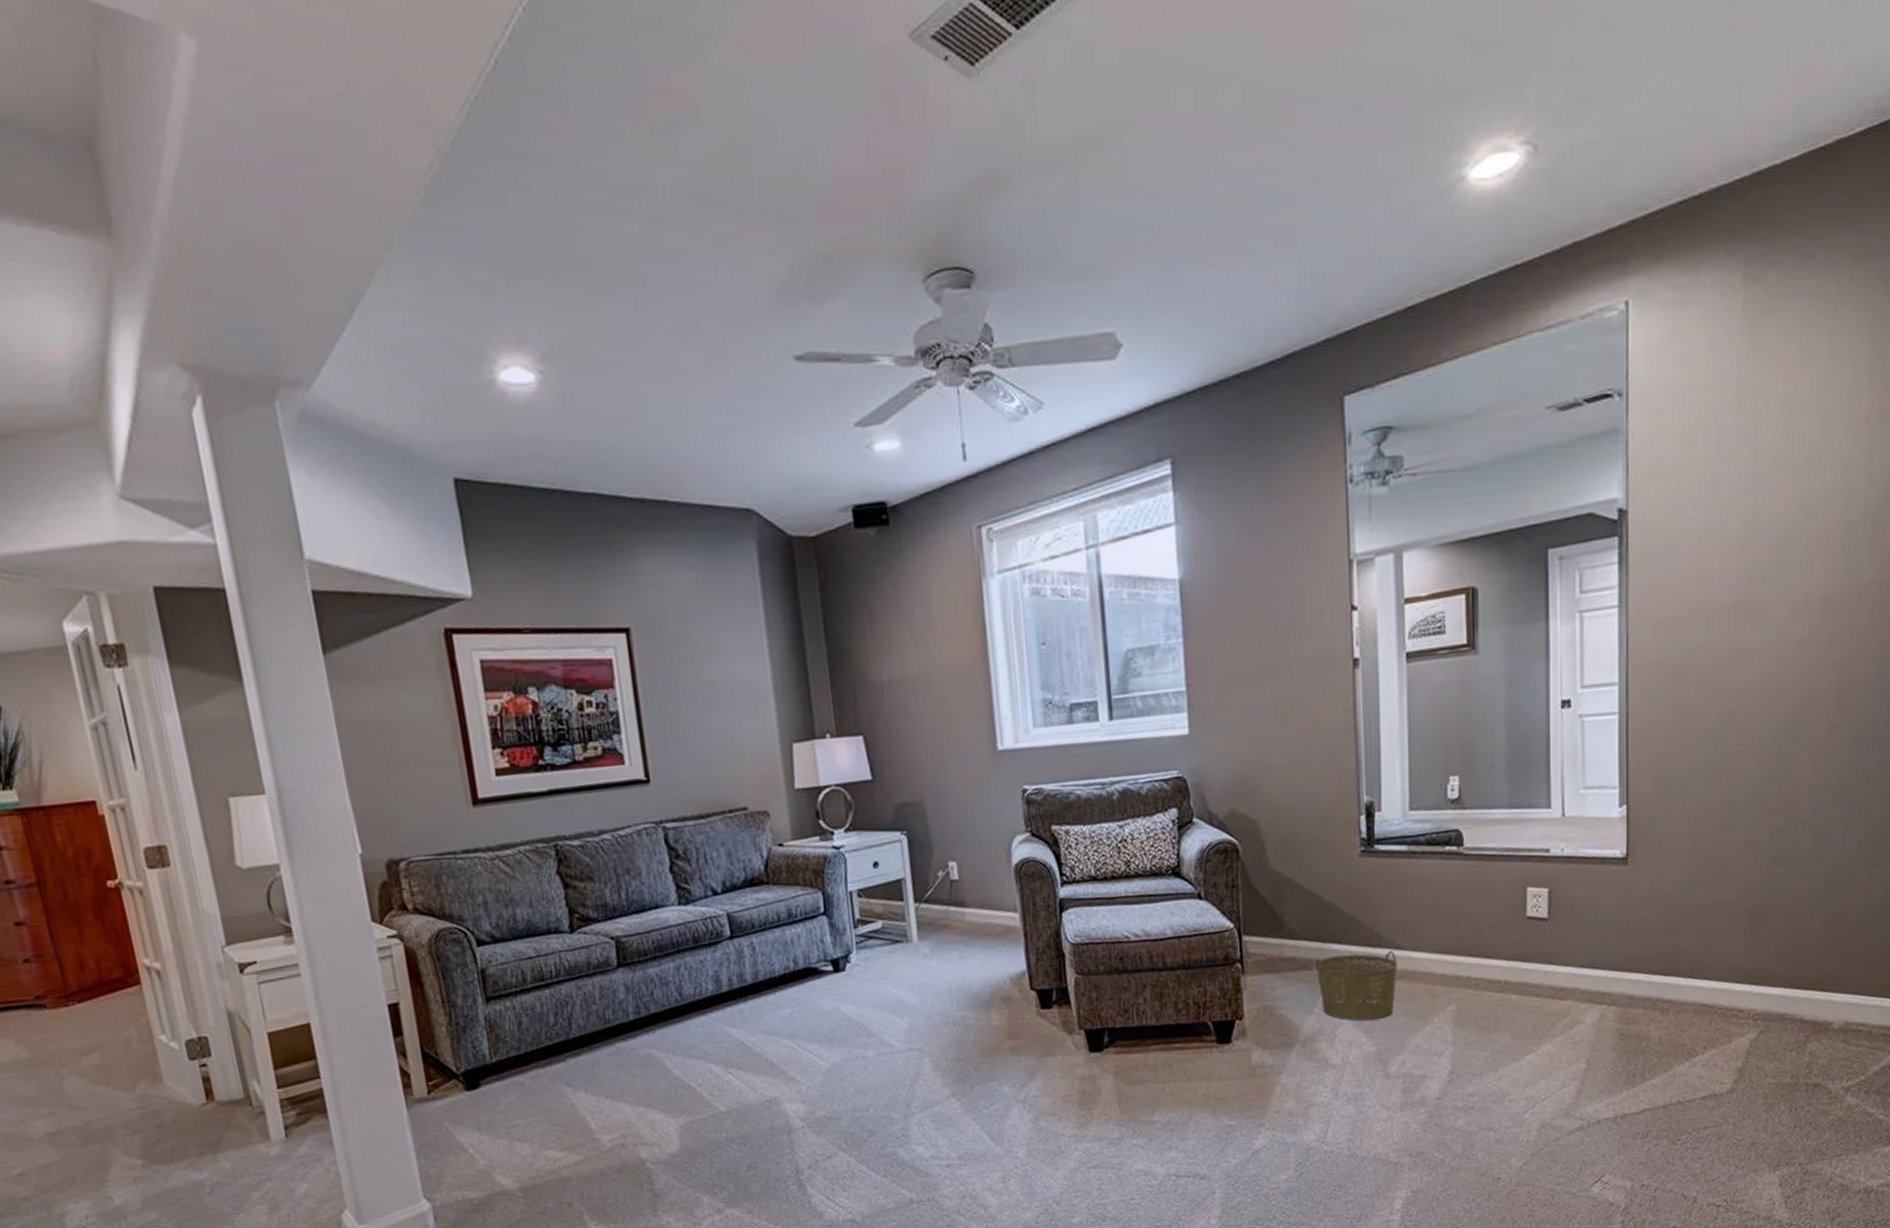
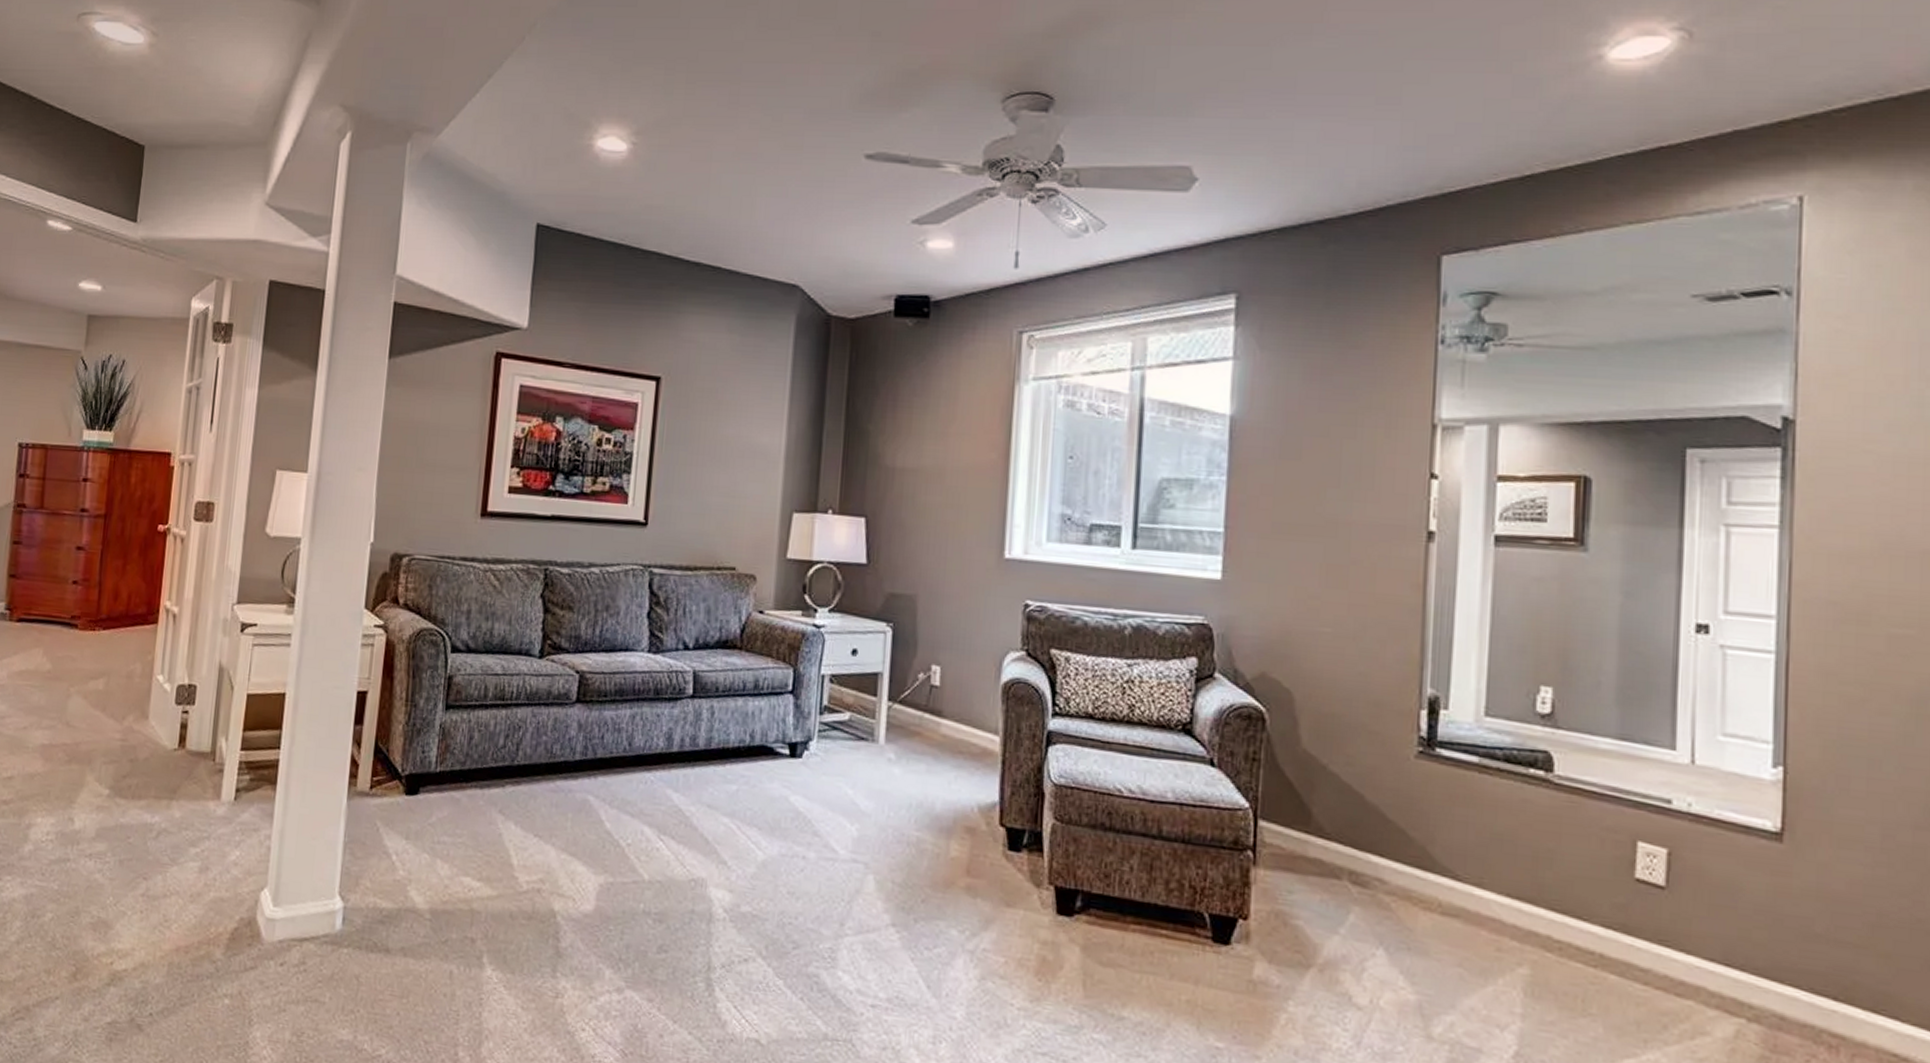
basket: present [1315,951,1398,1021] -> none [1346,868,1454,962]

